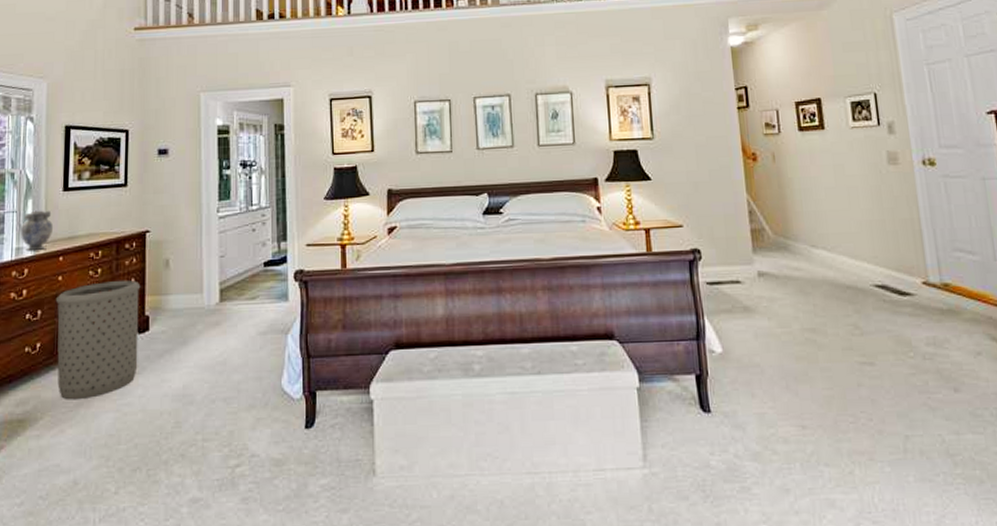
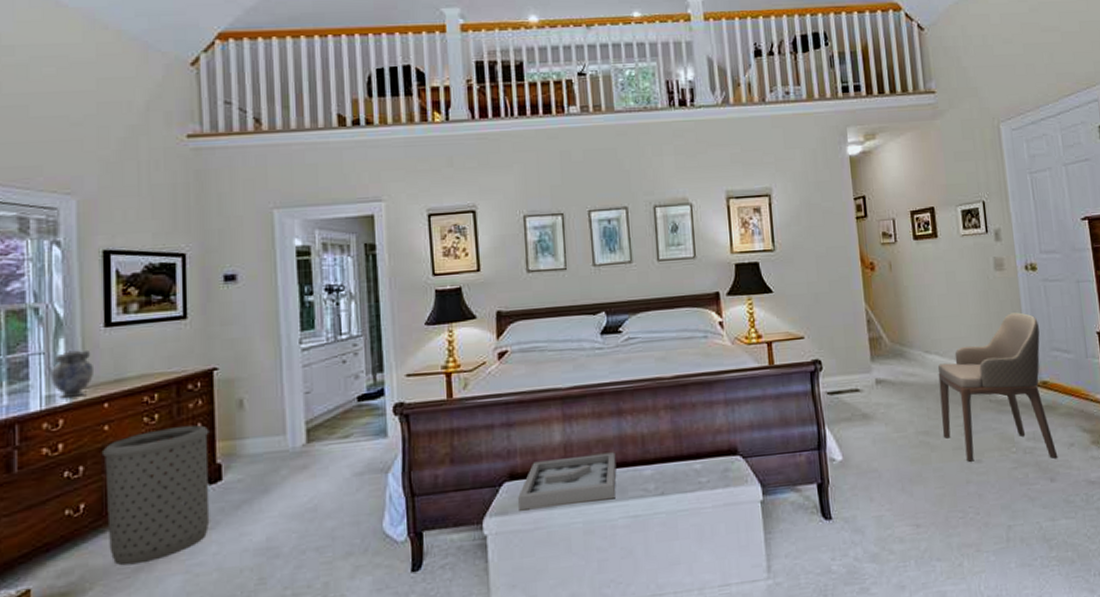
decorative tray: none [403,329,495,380] -> present [518,452,617,512]
armchair: none [825,209,963,367] -> present [937,312,1058,462]

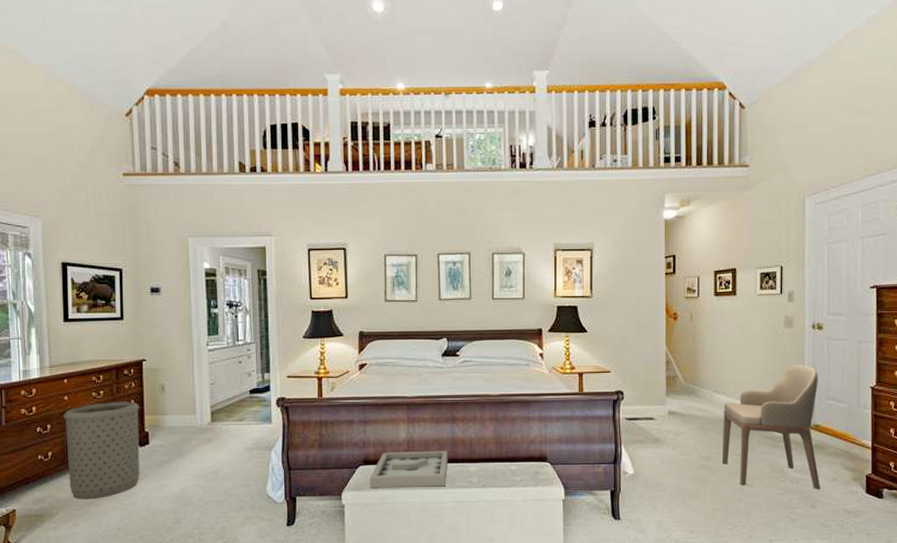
decorative vase: present [50,349,95,398] -> none [25,338,57,373]

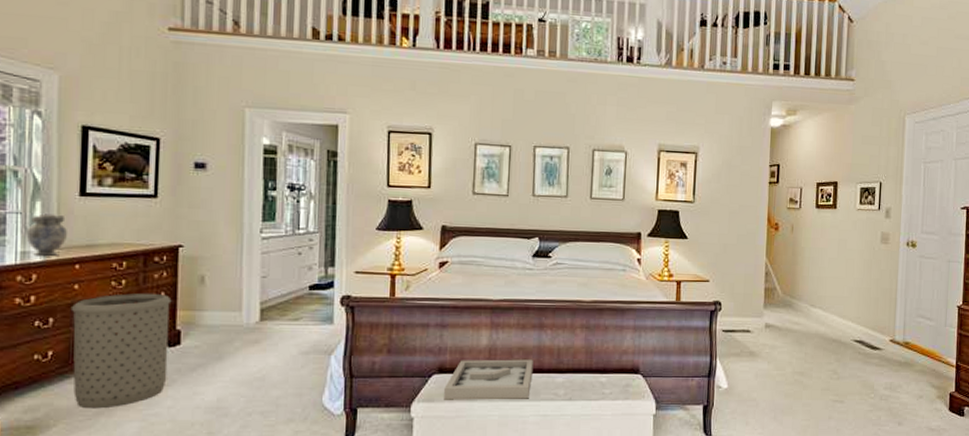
decorative vase: none [25,338,57,373] -> present [26,213,68,256]
armchair: present [721,365,821,489] -> none [815,281,910,406]

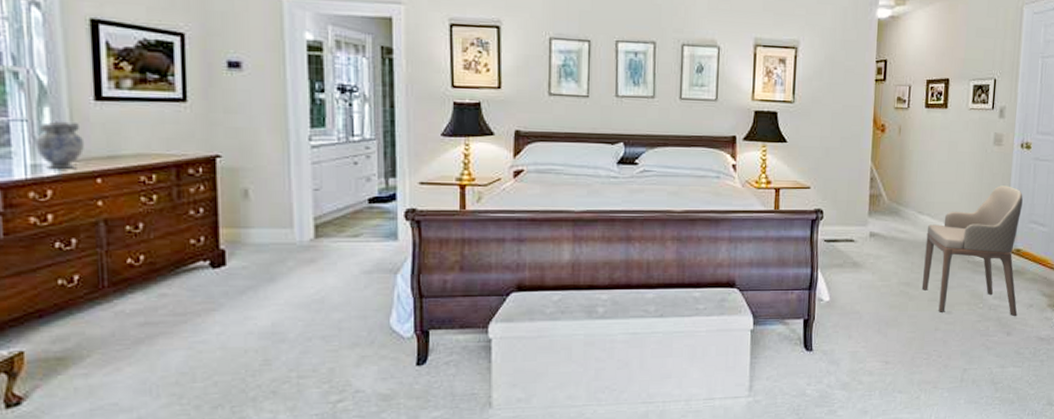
laundry basket: present [70,293,172,409] -> none [95,209,213,337]
decorative tray: present [444,359,534,401] -> none [524,275,621,321]
armchair: none [815,281,910,406] -> present [921,185,1023,316]

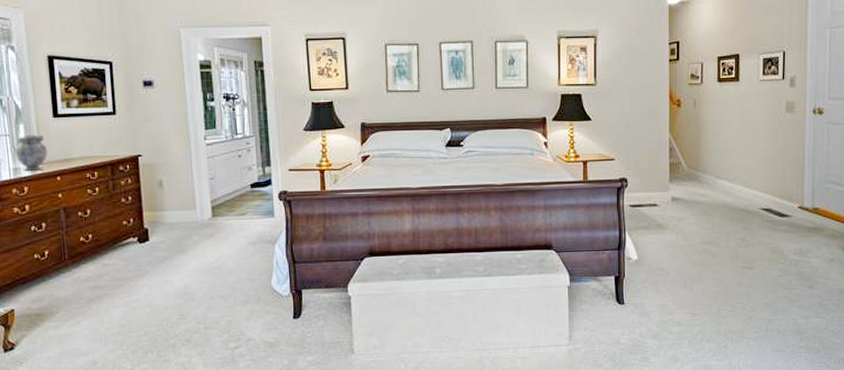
armchair: present [921,185,1023,316] -> none [723,149,819,270]

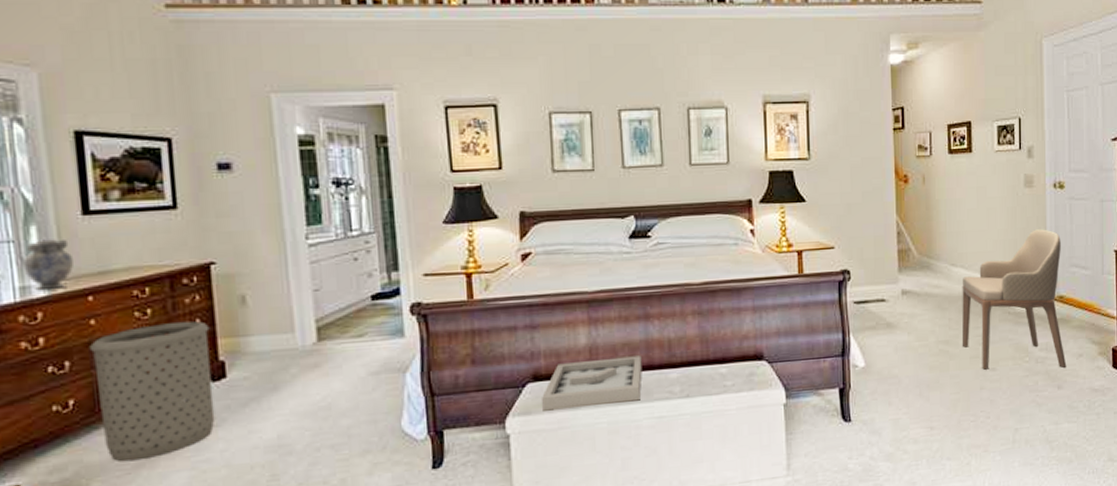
laundry basket: none [57,197,142,298] -> present [88,321,215,462]
decorative tray: none [376,240,454,281] -> present [542,355,642,413]
armchair: none [723,149,819,270] -> present [961,229,1067,370]

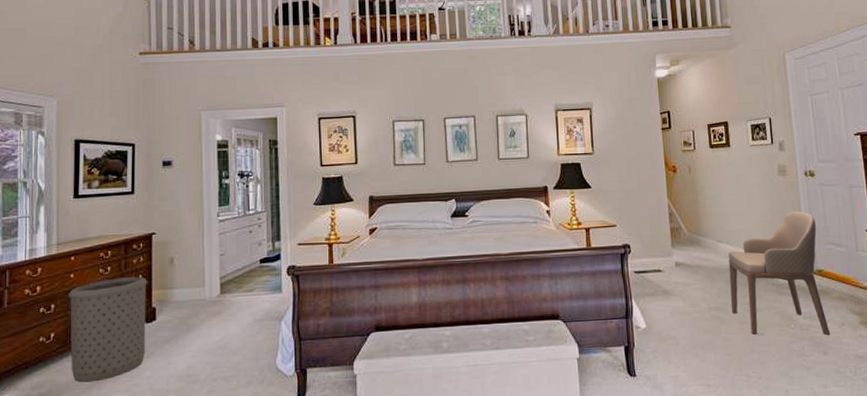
decorative vase: present [22,238,75,290] -> none [33,215,65,251]
decorative tray: present [542,355,642,413] -> none [382,312,461,357]

